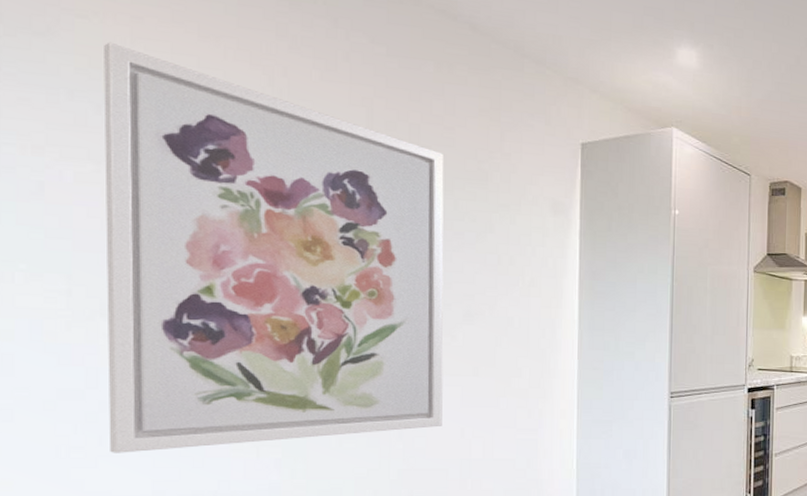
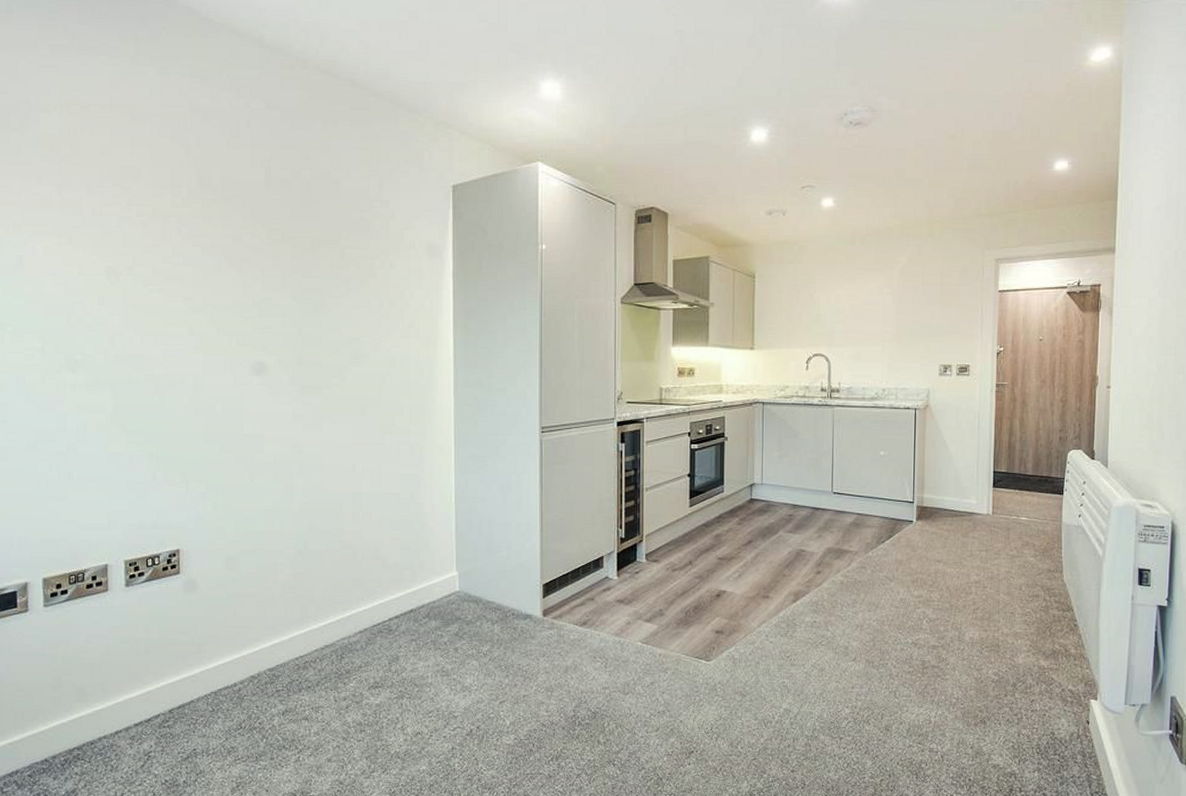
wall art: present [103,42,444,453] -> none [61,131,336,487]

